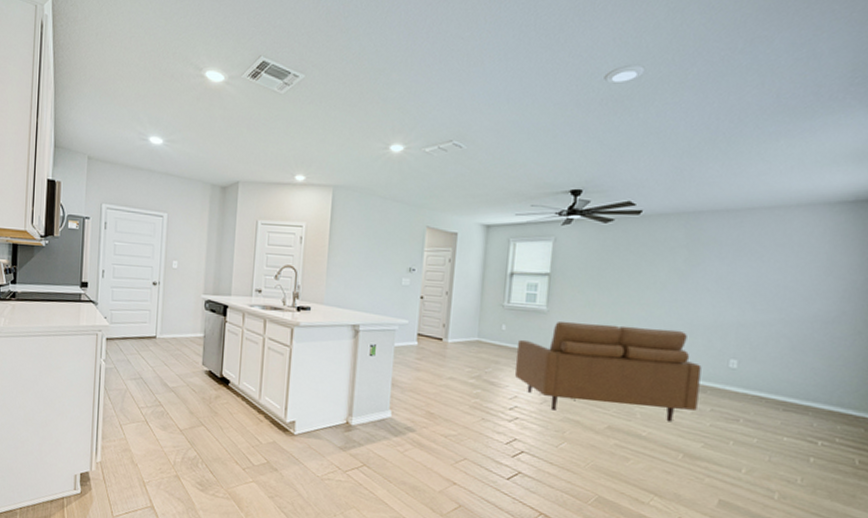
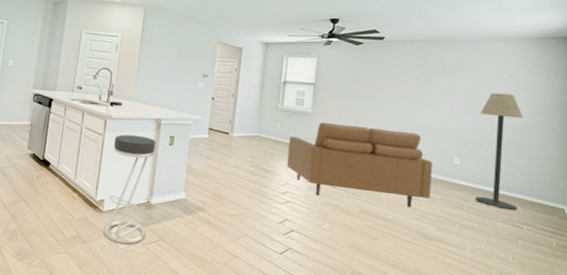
bar stool: none [297,344,354,472] -> present [104,134,157,245]
floor lamp: none [756,275,825,423] -> present [476,92,523,211]

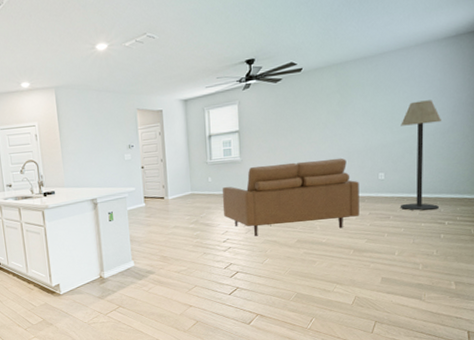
bar stool: present [104,134,157,245] -> none [55,218,105,319]

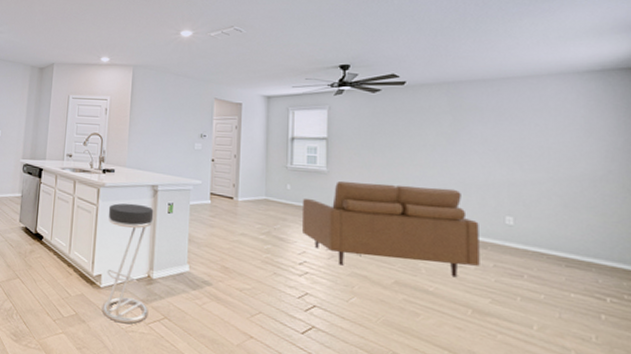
bar stool: none [55,218,105,319] -> present [103,203,154,324]
floor lamp: present [401,100,441,211] -> none [533,137,595,280]

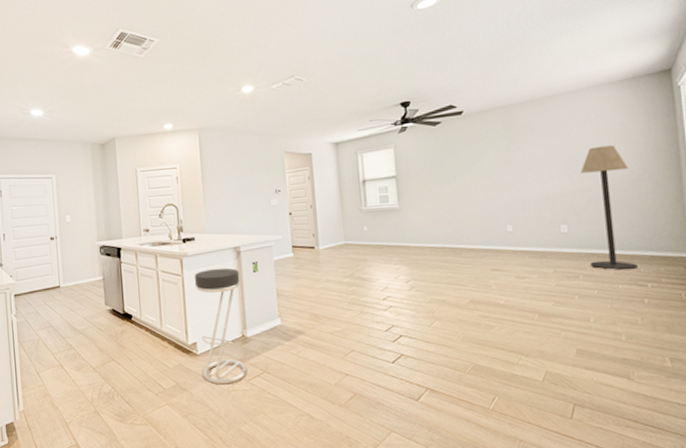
sofa: present [301,180,480,278] -> none [379,207,542,294]
floor lamp: none [533,137,595,280] -> present [580,145,638,271]

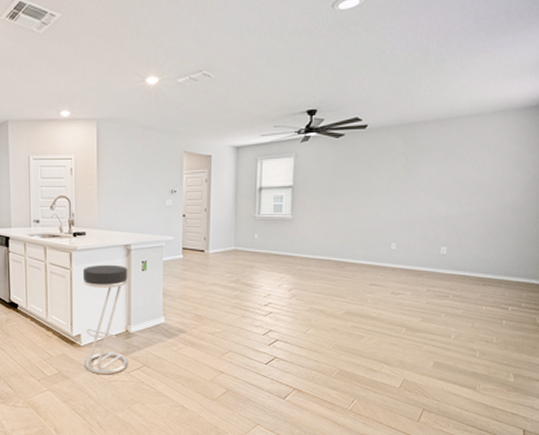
floor lamp: present [580,145,638,271] -> none [462,173,514,294]

